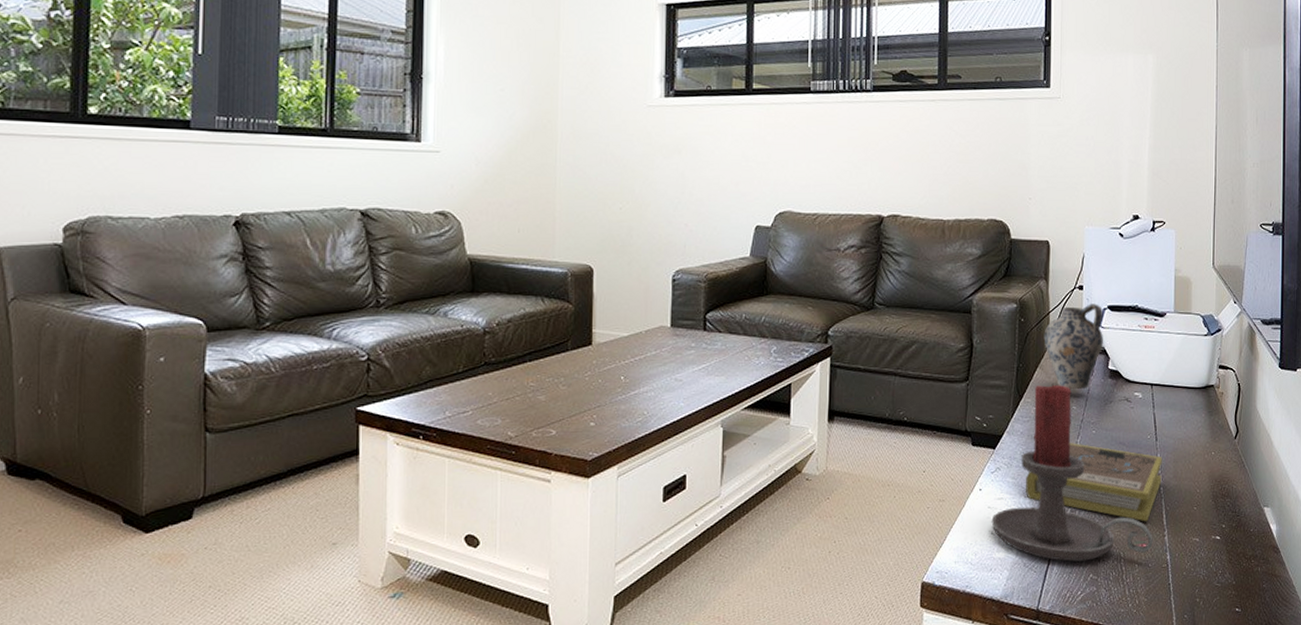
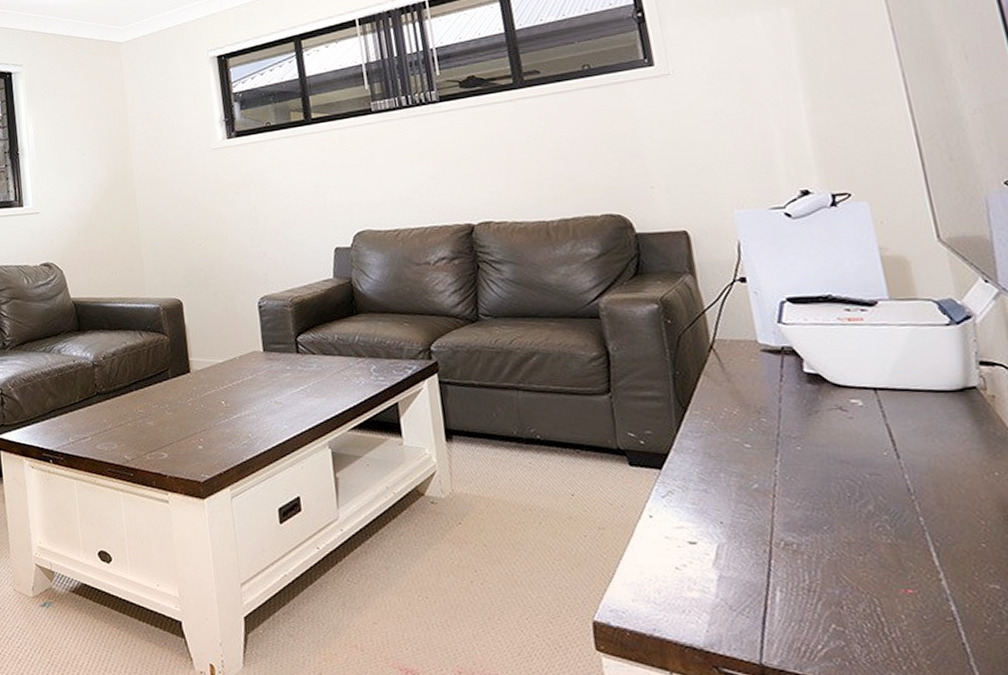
candle holder: present [991,383,1153,562] -> none [672,391,924,607]
book: present [1026,443,1162,522] -> none [711,462,920,561]
ceramic jug: present [1044,304,1103,389] -> none [701,297,790,398]

